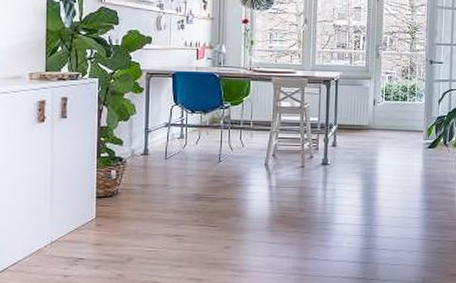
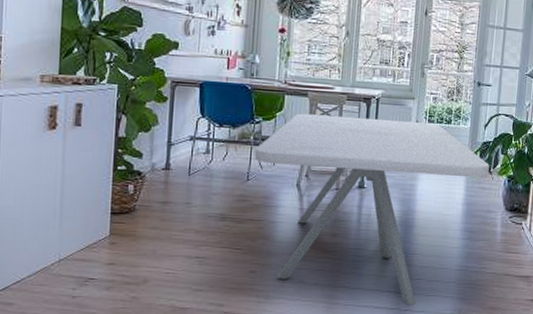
dining table: none [225,97,445,274] -> present [254,113,490,305]

